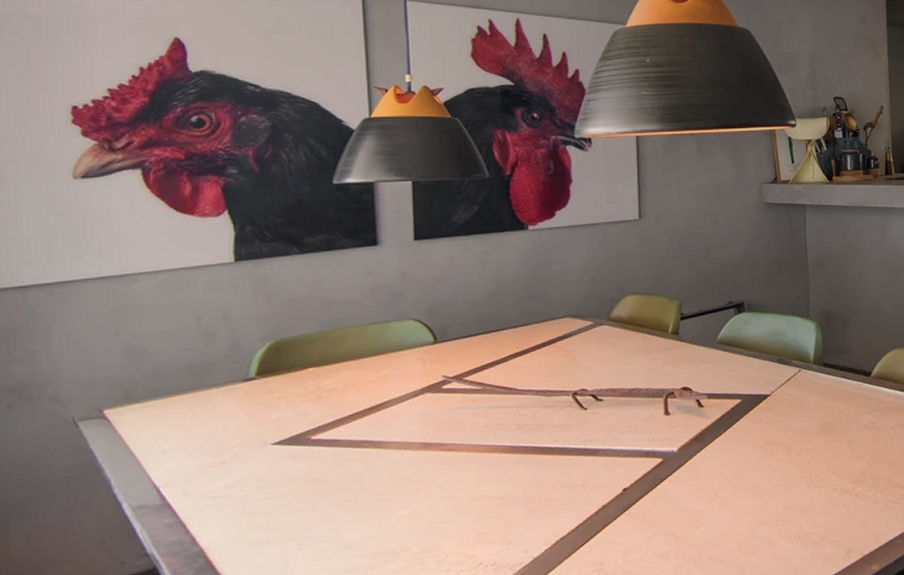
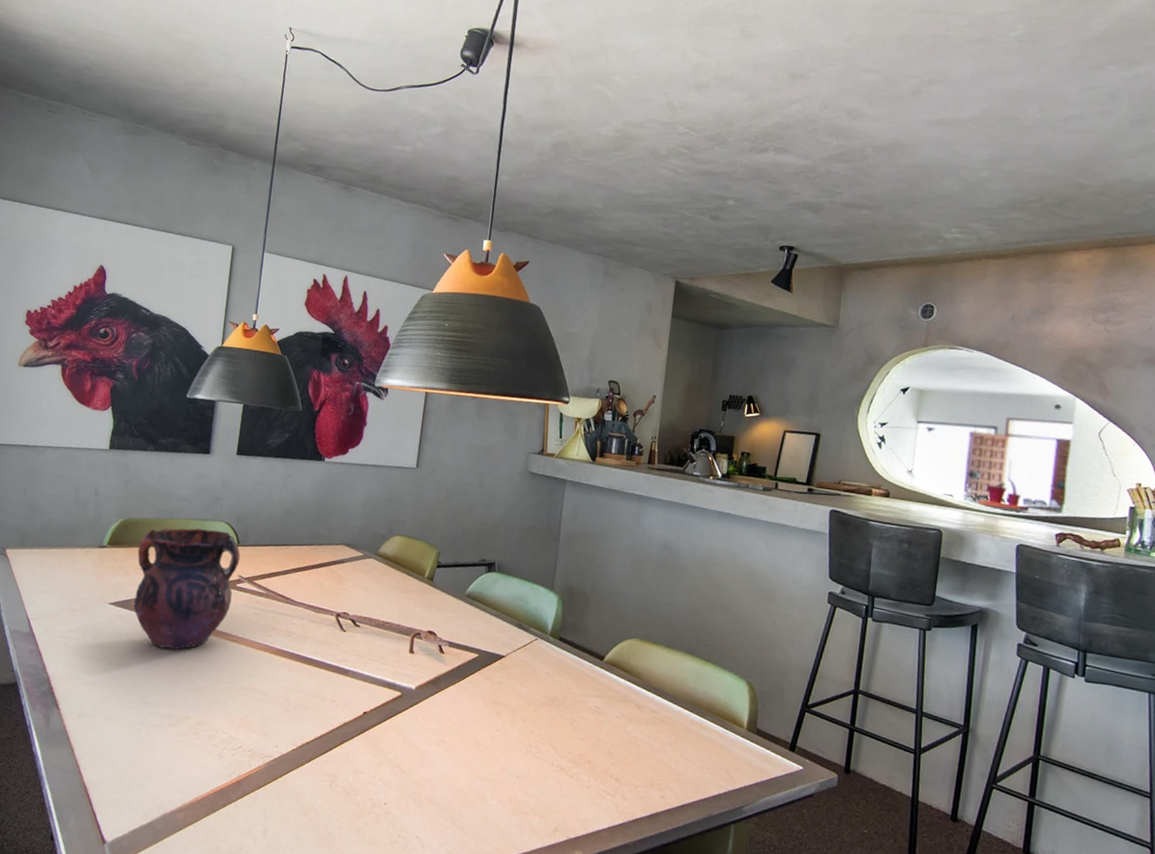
vase: none [300,330,441,480] -> present [133,528,241,650]

